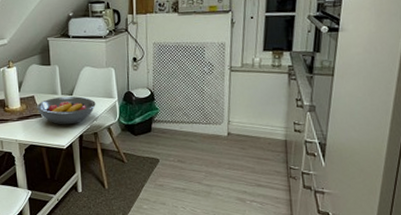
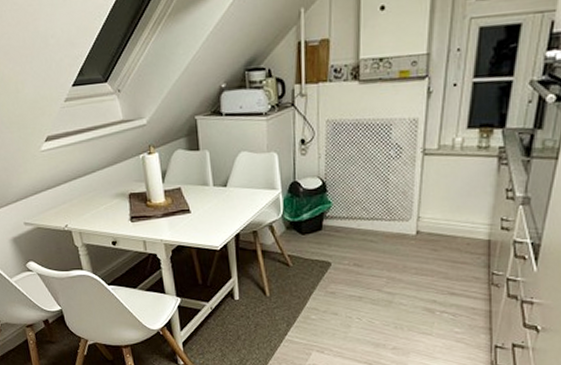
fruit bowl: present [36,96,96,125] -> none [183,187,255,222]

